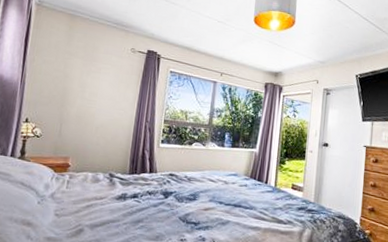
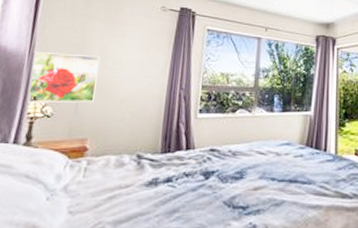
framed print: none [23,82,80,128] -> present [30,52,100,103]

